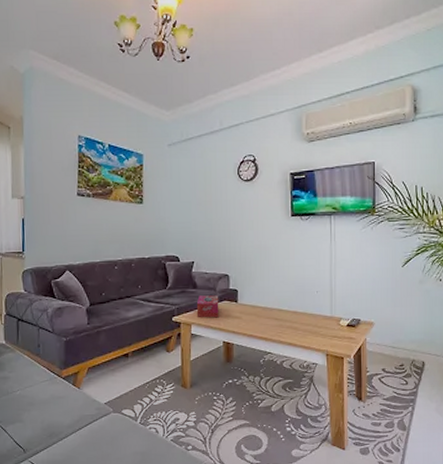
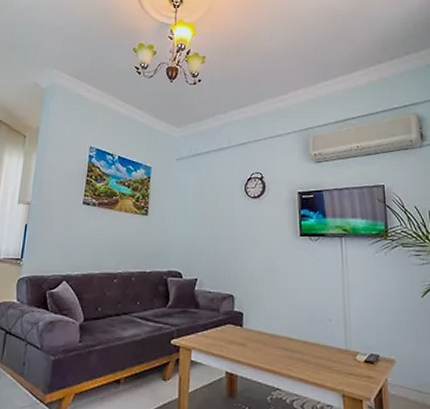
tissue box: present [196,295,219,318] -> none [197,317,223,344]

